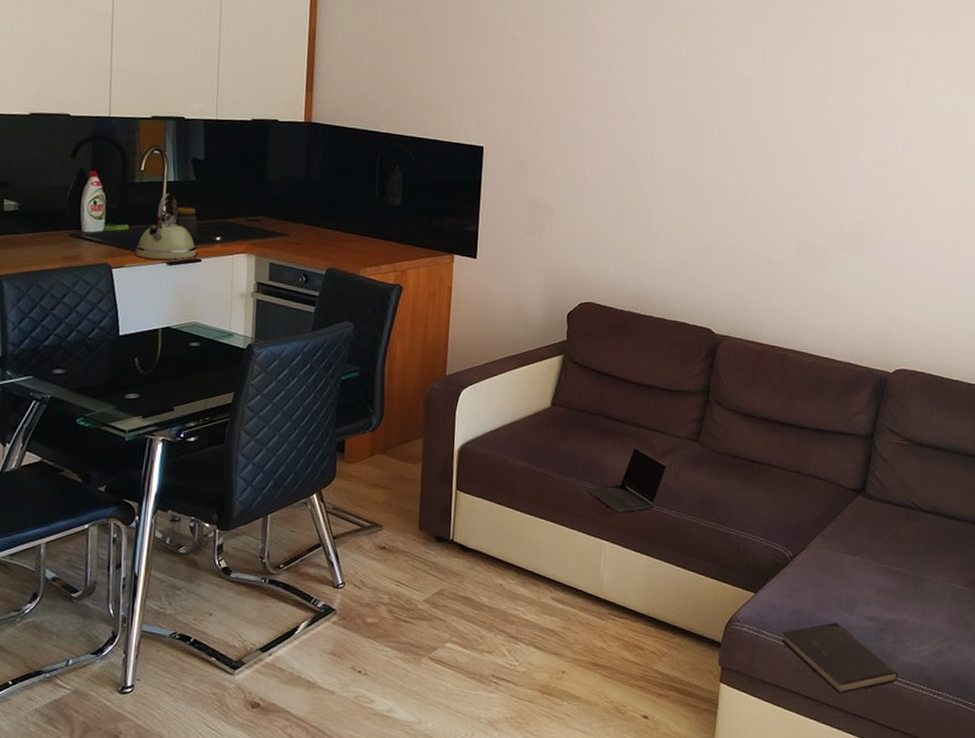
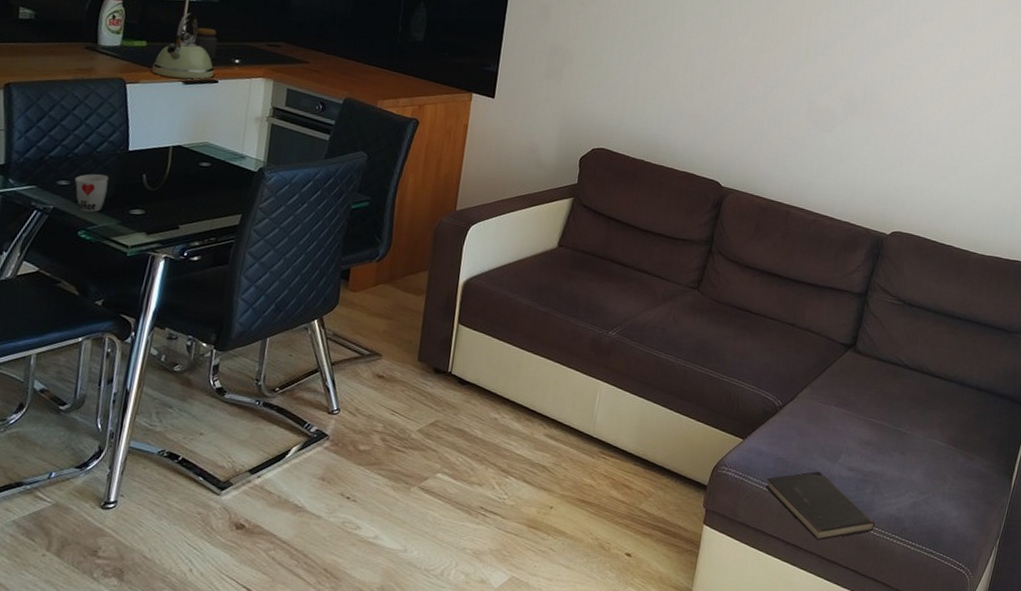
cup: none [69,361,102,400] -> present [74,174,109,213]
laptop computer: present [587,447,668,514] -> none [587,291,668,356]

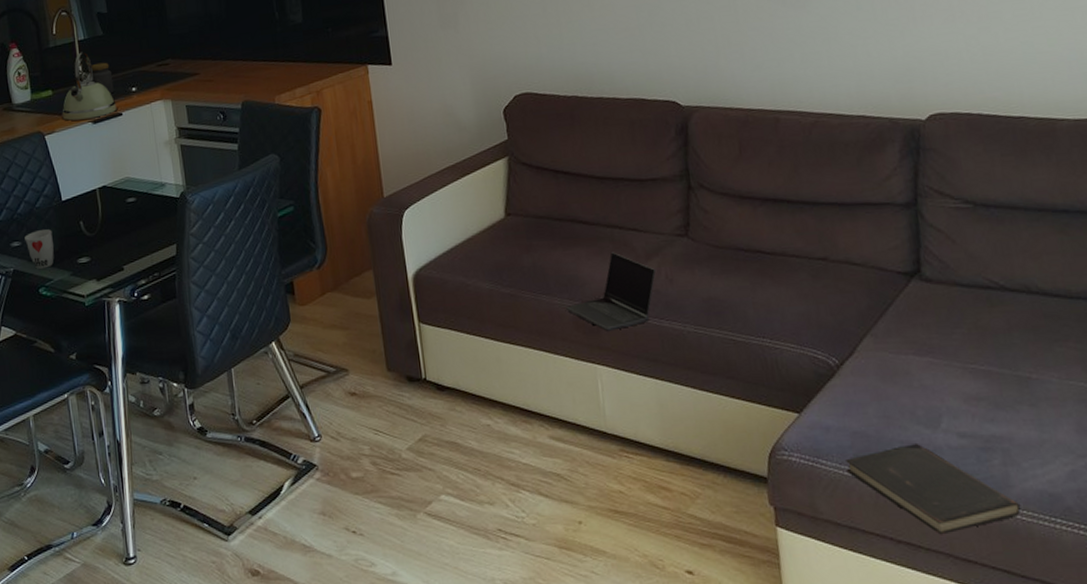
laptop computer: none [587,291,668,356] -> present [566,252,657,333]

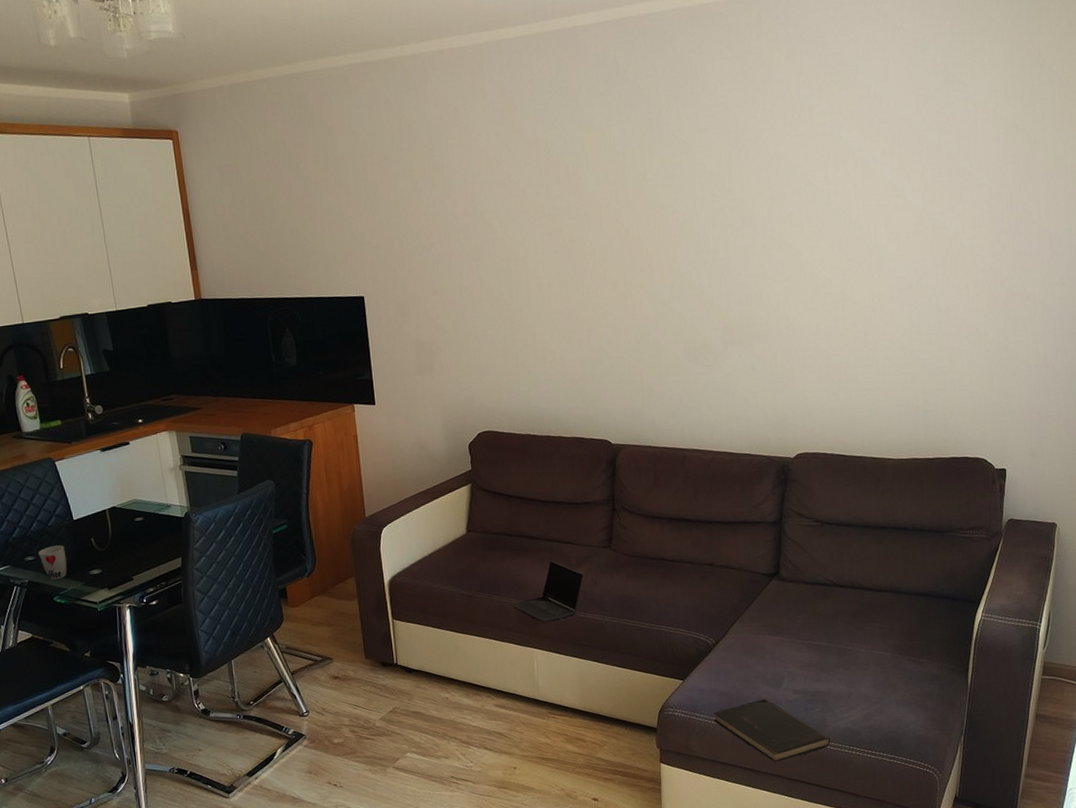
kettle: present [62,51,118,121] -> none [71,385,126,449]
jar: present [91,62,114,94] -> none [98,396,121,425]

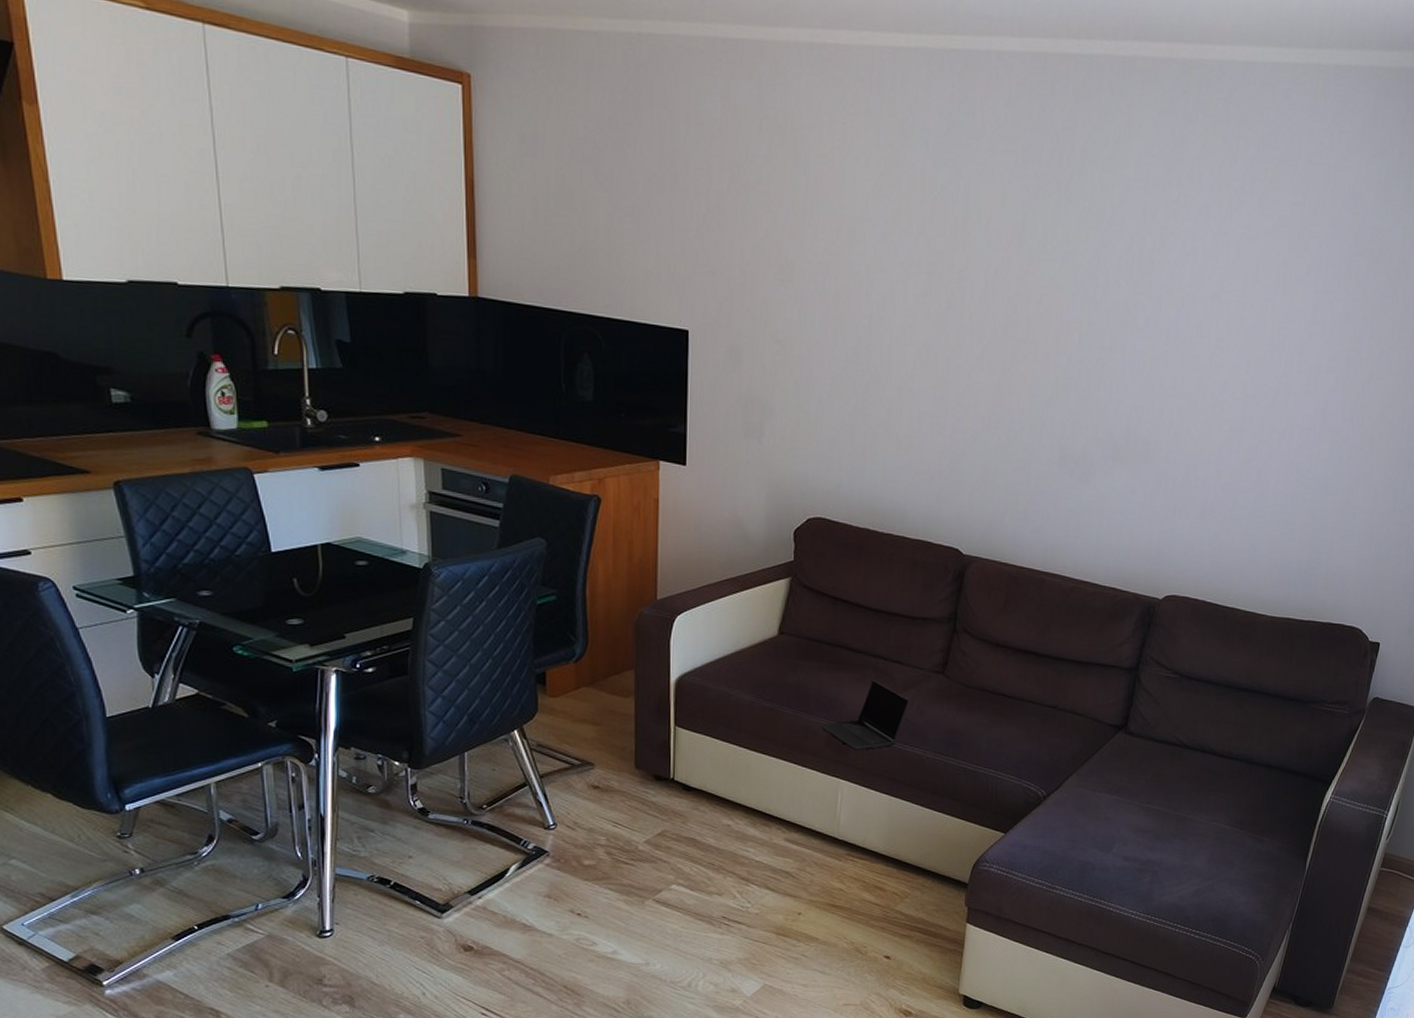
cup: present [38,545,68,581] -> none [217,581,256,626]
hardcover book: present [714,699,830,763] -> none [1033,863,1154,934]

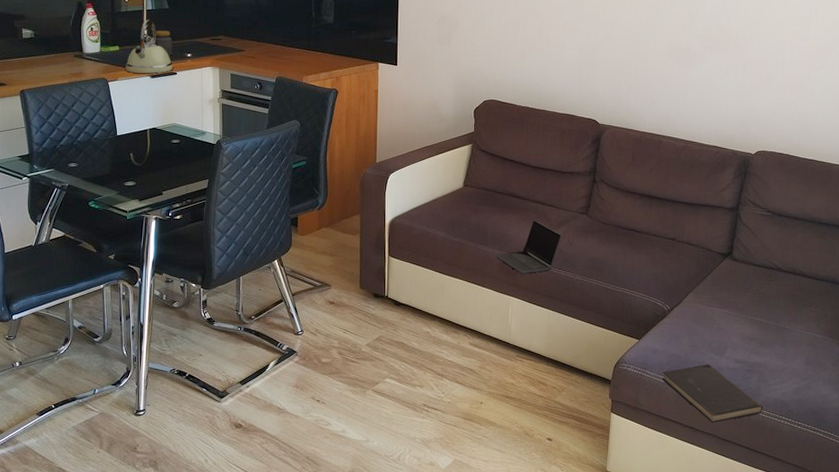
kettle: none [279,383,354,465] -> present [125,19,174,74]
jar: none [323,400,351,439] -> present [155,30,173,56]
hardcover book: none [1033,863,1154,934] -> present [662,365,762,423]

